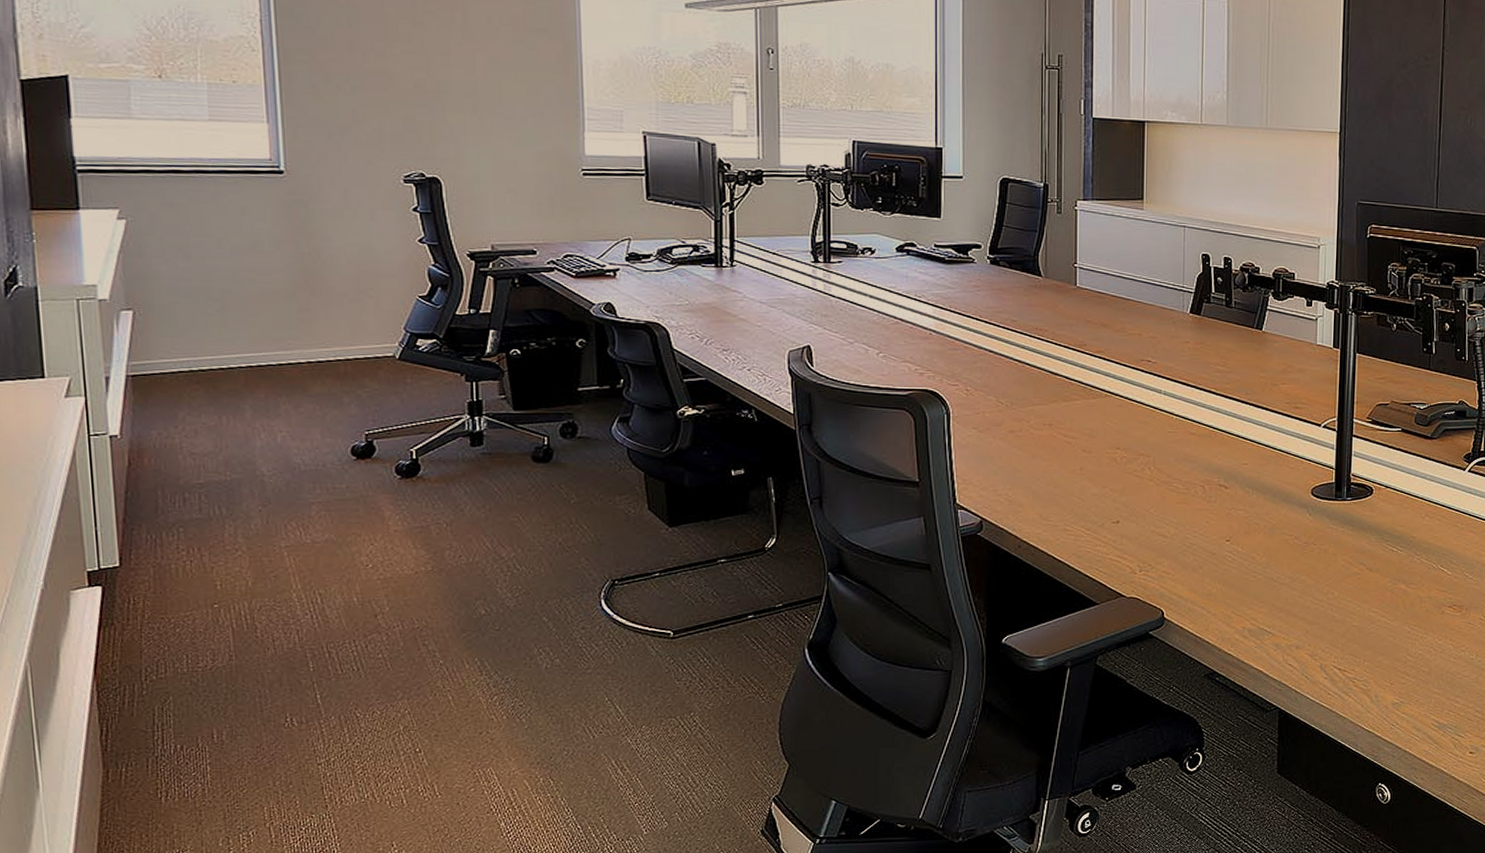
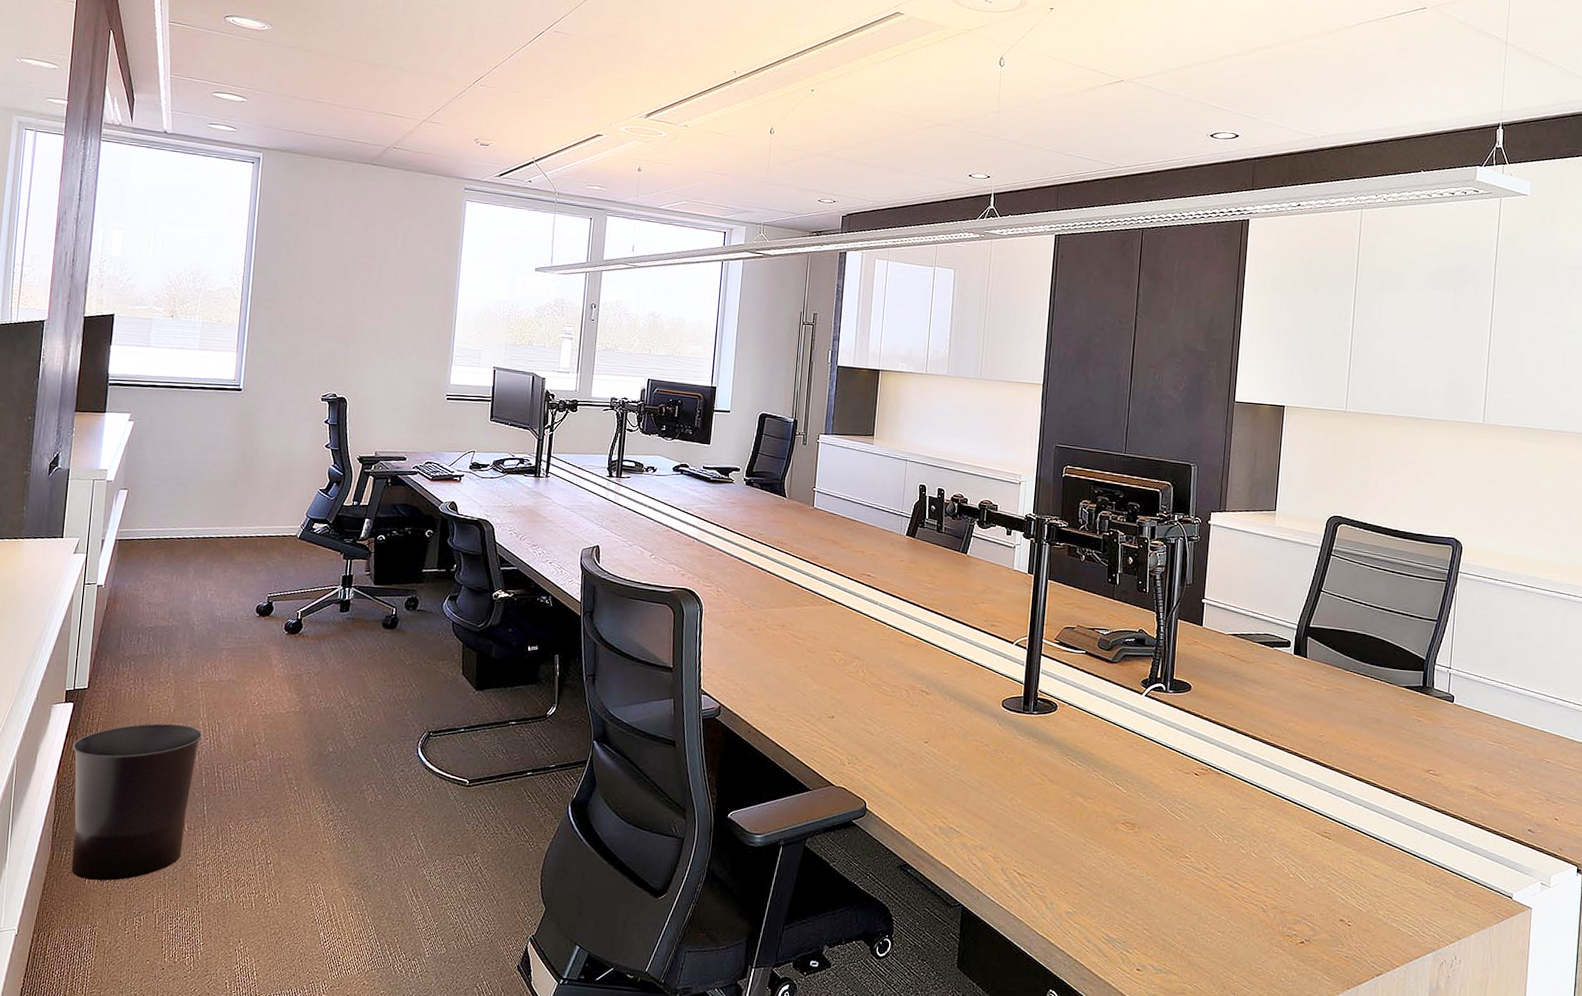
waste bin: none [111,600,300,797] -> present [71,723,203,881]

